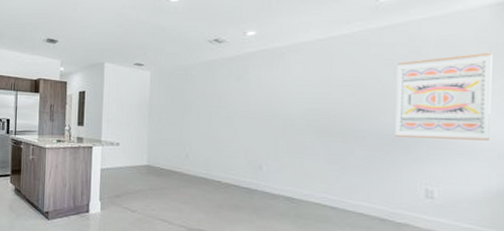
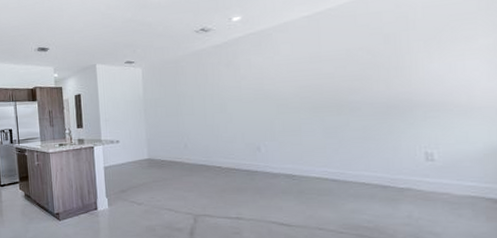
wall art: present [395,52,493,141] -> none [386,8,486,104]

